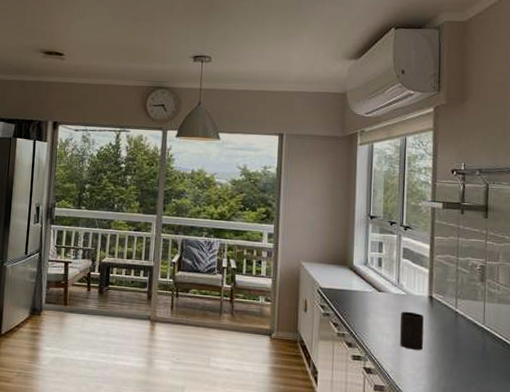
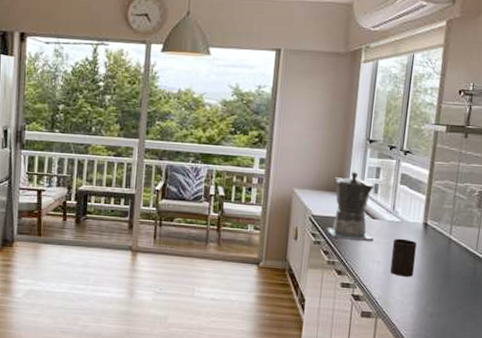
coffee maker: none [335,245,381,314] -> present [327,171,375,241]

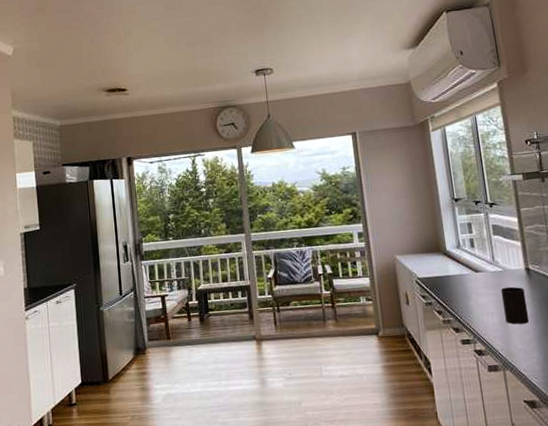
coffee maker: present [327,171,375,241] -> none [430,230,482,298]

